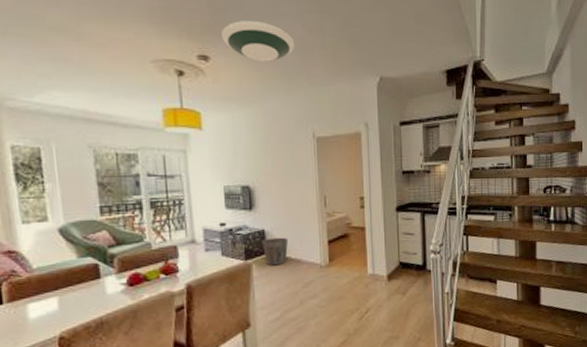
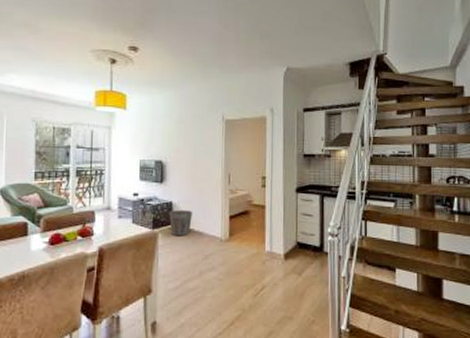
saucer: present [220,19,296,62] -> none [149,17,213,53]

